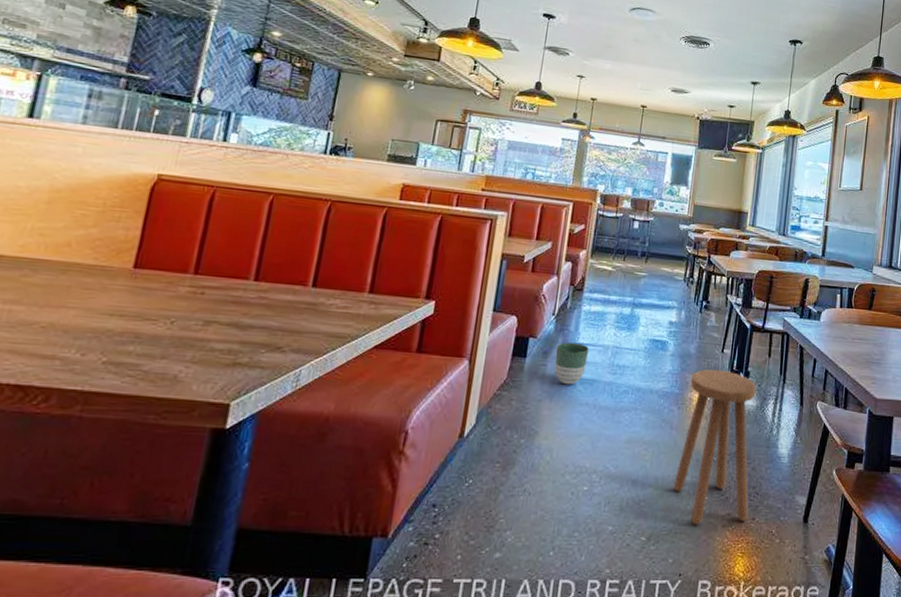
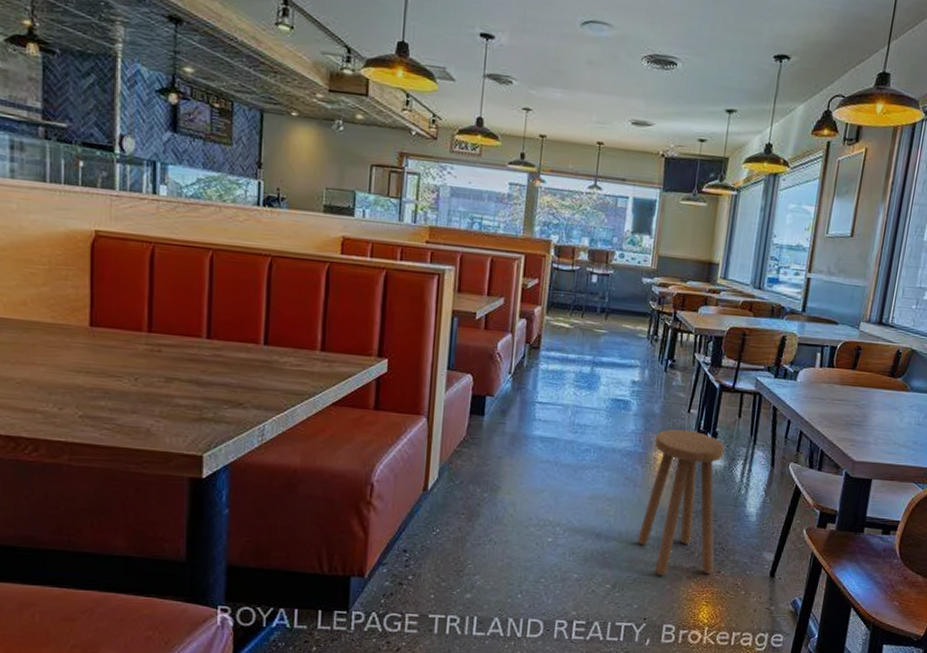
planter: present [554,342,589,385] -> none [513,400,548,443]

